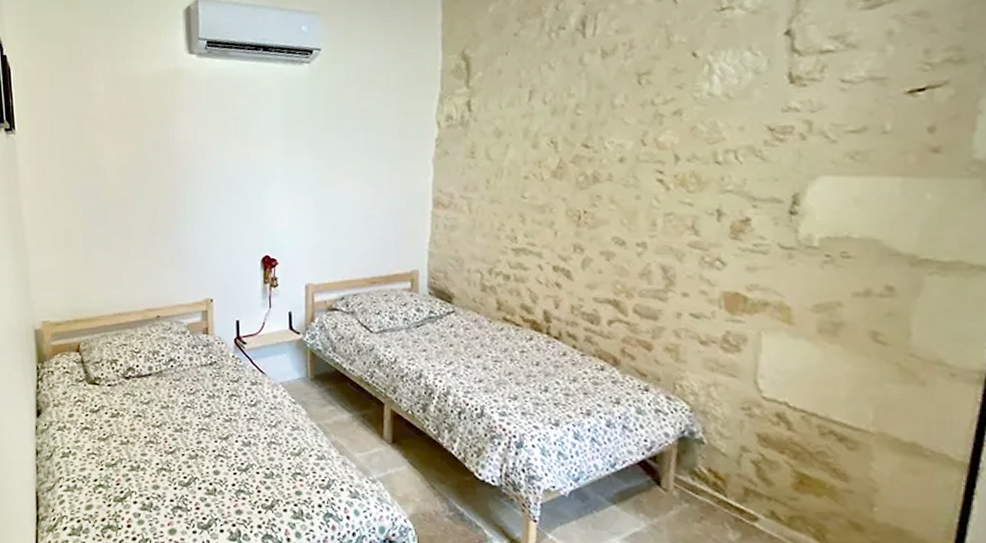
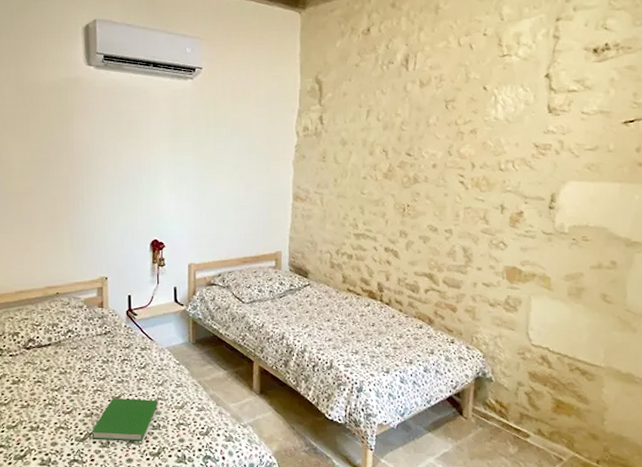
hardcover book: none [196,438,270,490] -> present [91,397,158,441]

